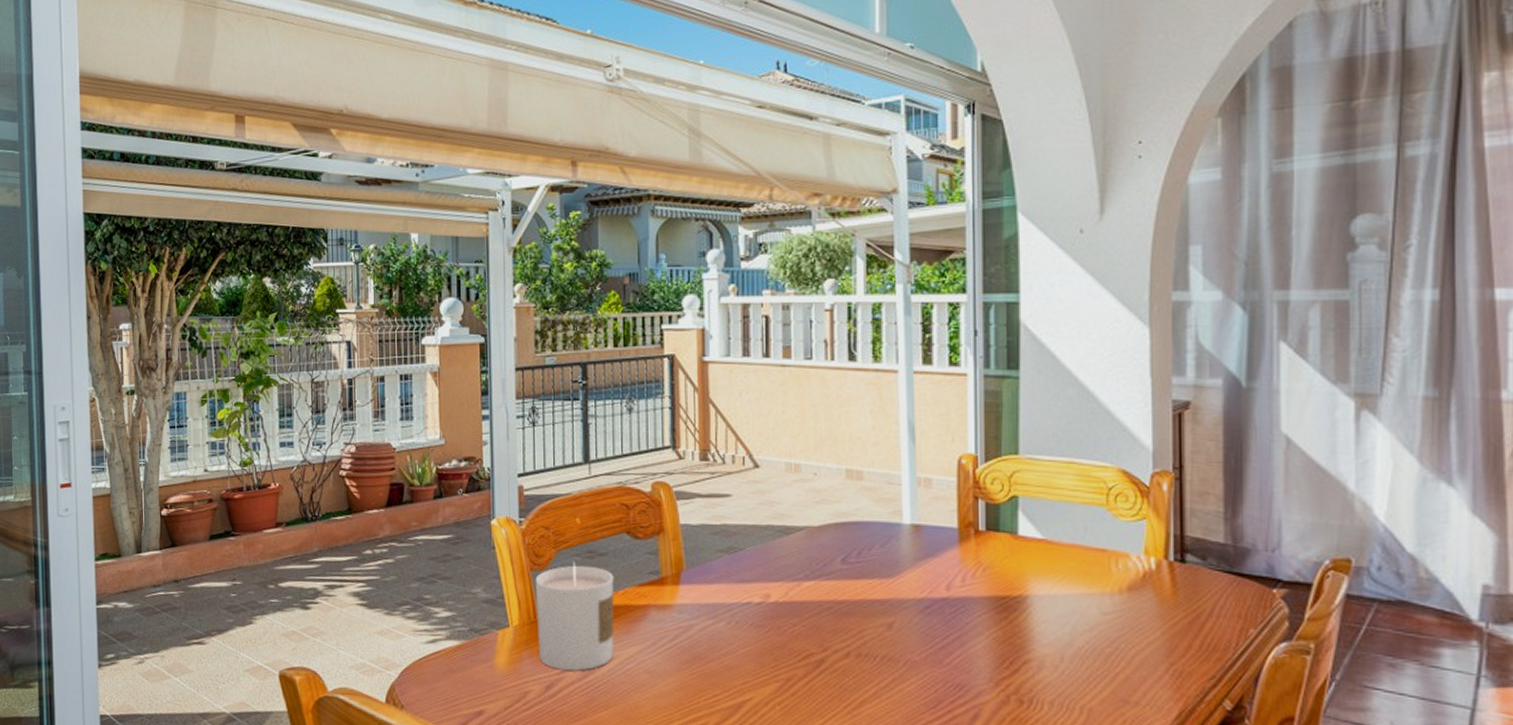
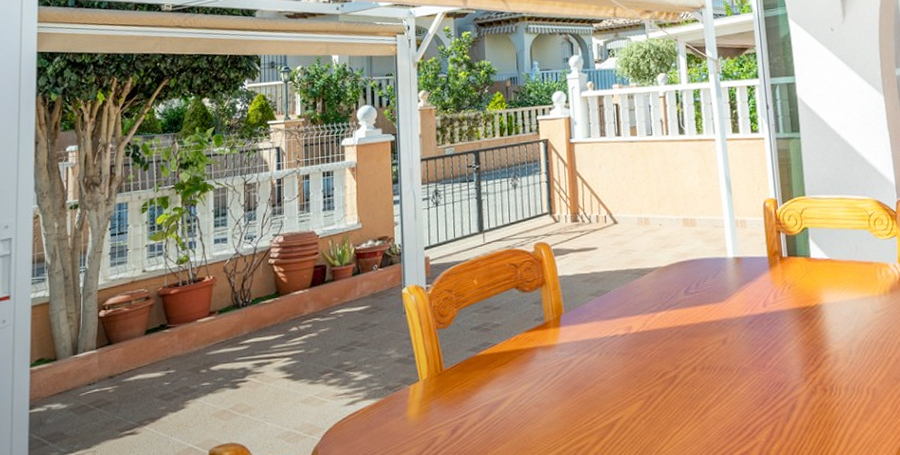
candle: present [535,562,615,671] -> none [440,317,509,414]

